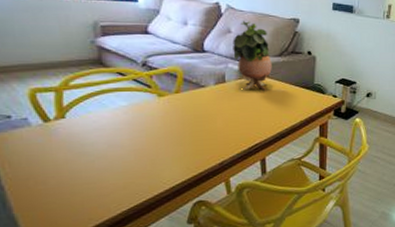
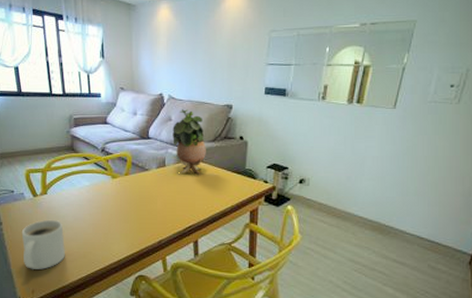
mug: none [27,148,98,211] -> present [21,219,66,269]

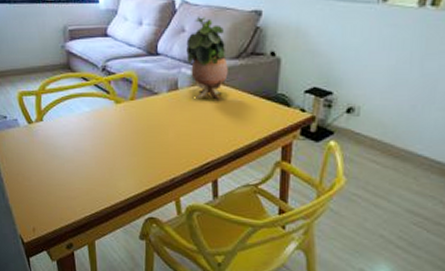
mug: present [21,219,66,269] -> none [17,150,67,206]

